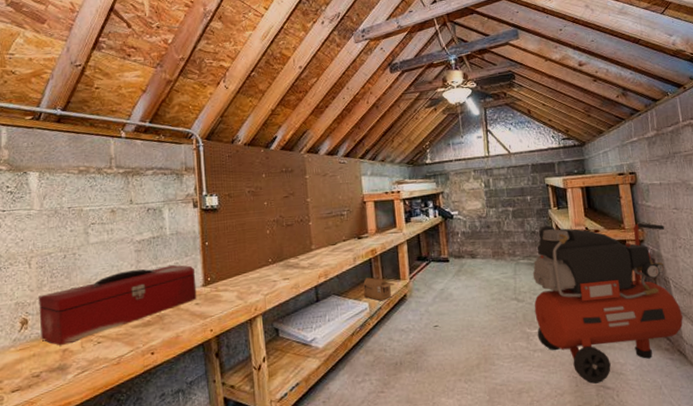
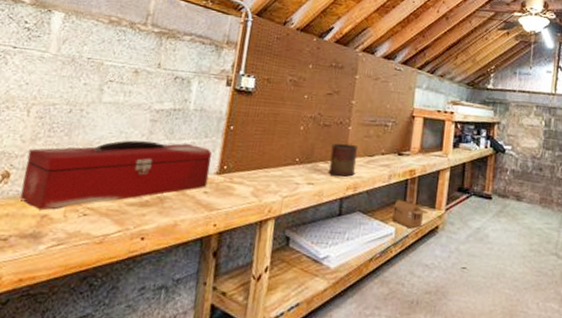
paint can: none [297,237,324,268] -> present [328,143,359,177]

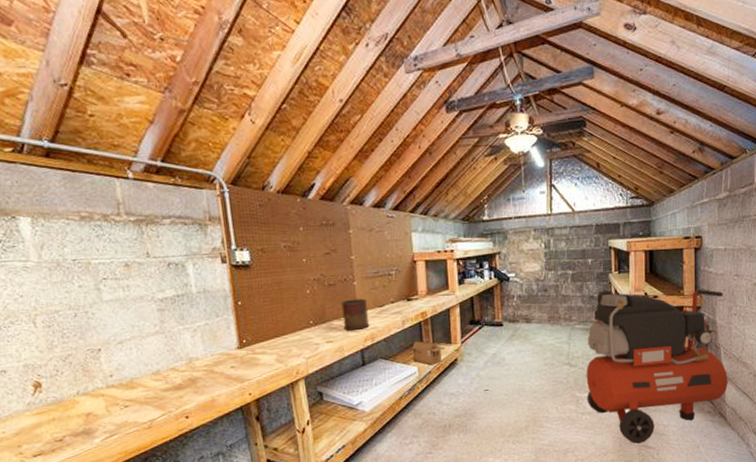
toolbox: present [20,140,213,211] -> none [50,326,232,410]

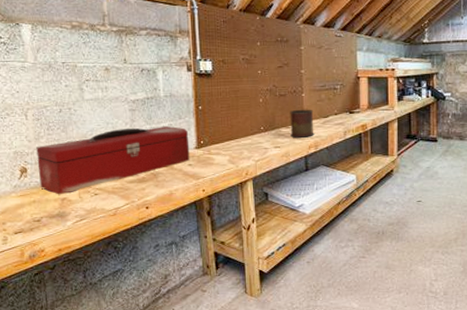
toolbox: none [50,326,232,410] -> present [36,126,190,195]
cardboard box: present [410,341,446,366] -> none [350,151,383,175]

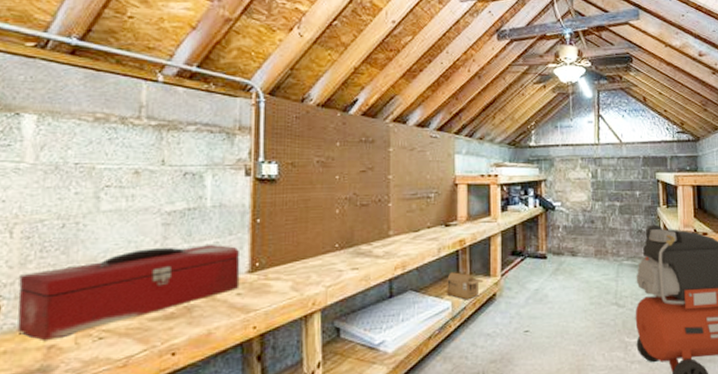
paint can: present [290,109,314,138] -> none [372,221,402,257]
cardboard box: none [350,151,383,175] -> present [444,272,484,300]

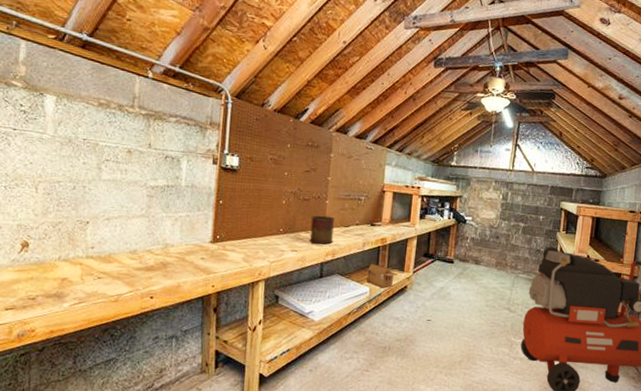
toolbox: present [17,245,241,342] -> none [41,213,206,275]
paint can: none [372,221,402,257] -> present [309,215,336,245]

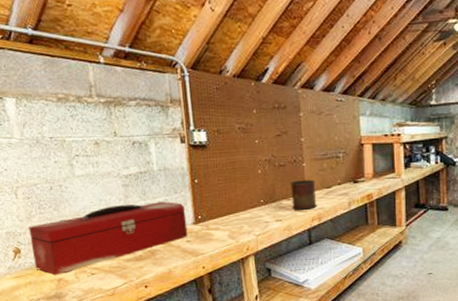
toolbox: none [41,213,206,275] -> present [28,201,188,276]
cardboard box: present [365,264,398,288] -> none [355,223,390,247]

